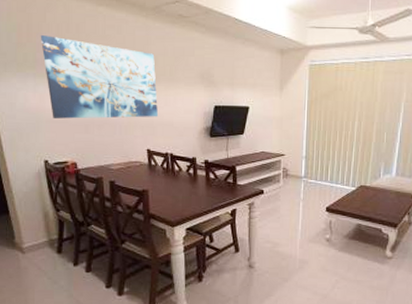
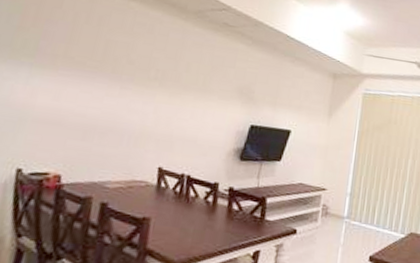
wall art: present [40,34,159,119] -> none [42,21,188,131]

